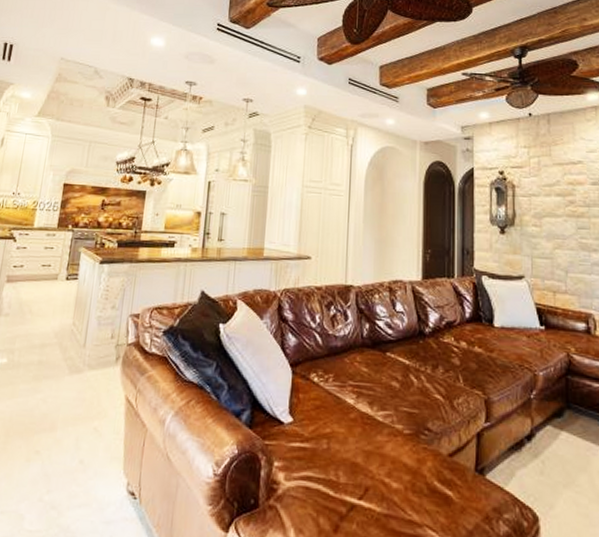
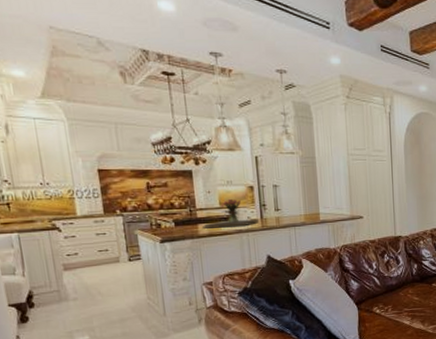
flower arrangement: none [143,223,201,255] -> present [202,198,260,229]

